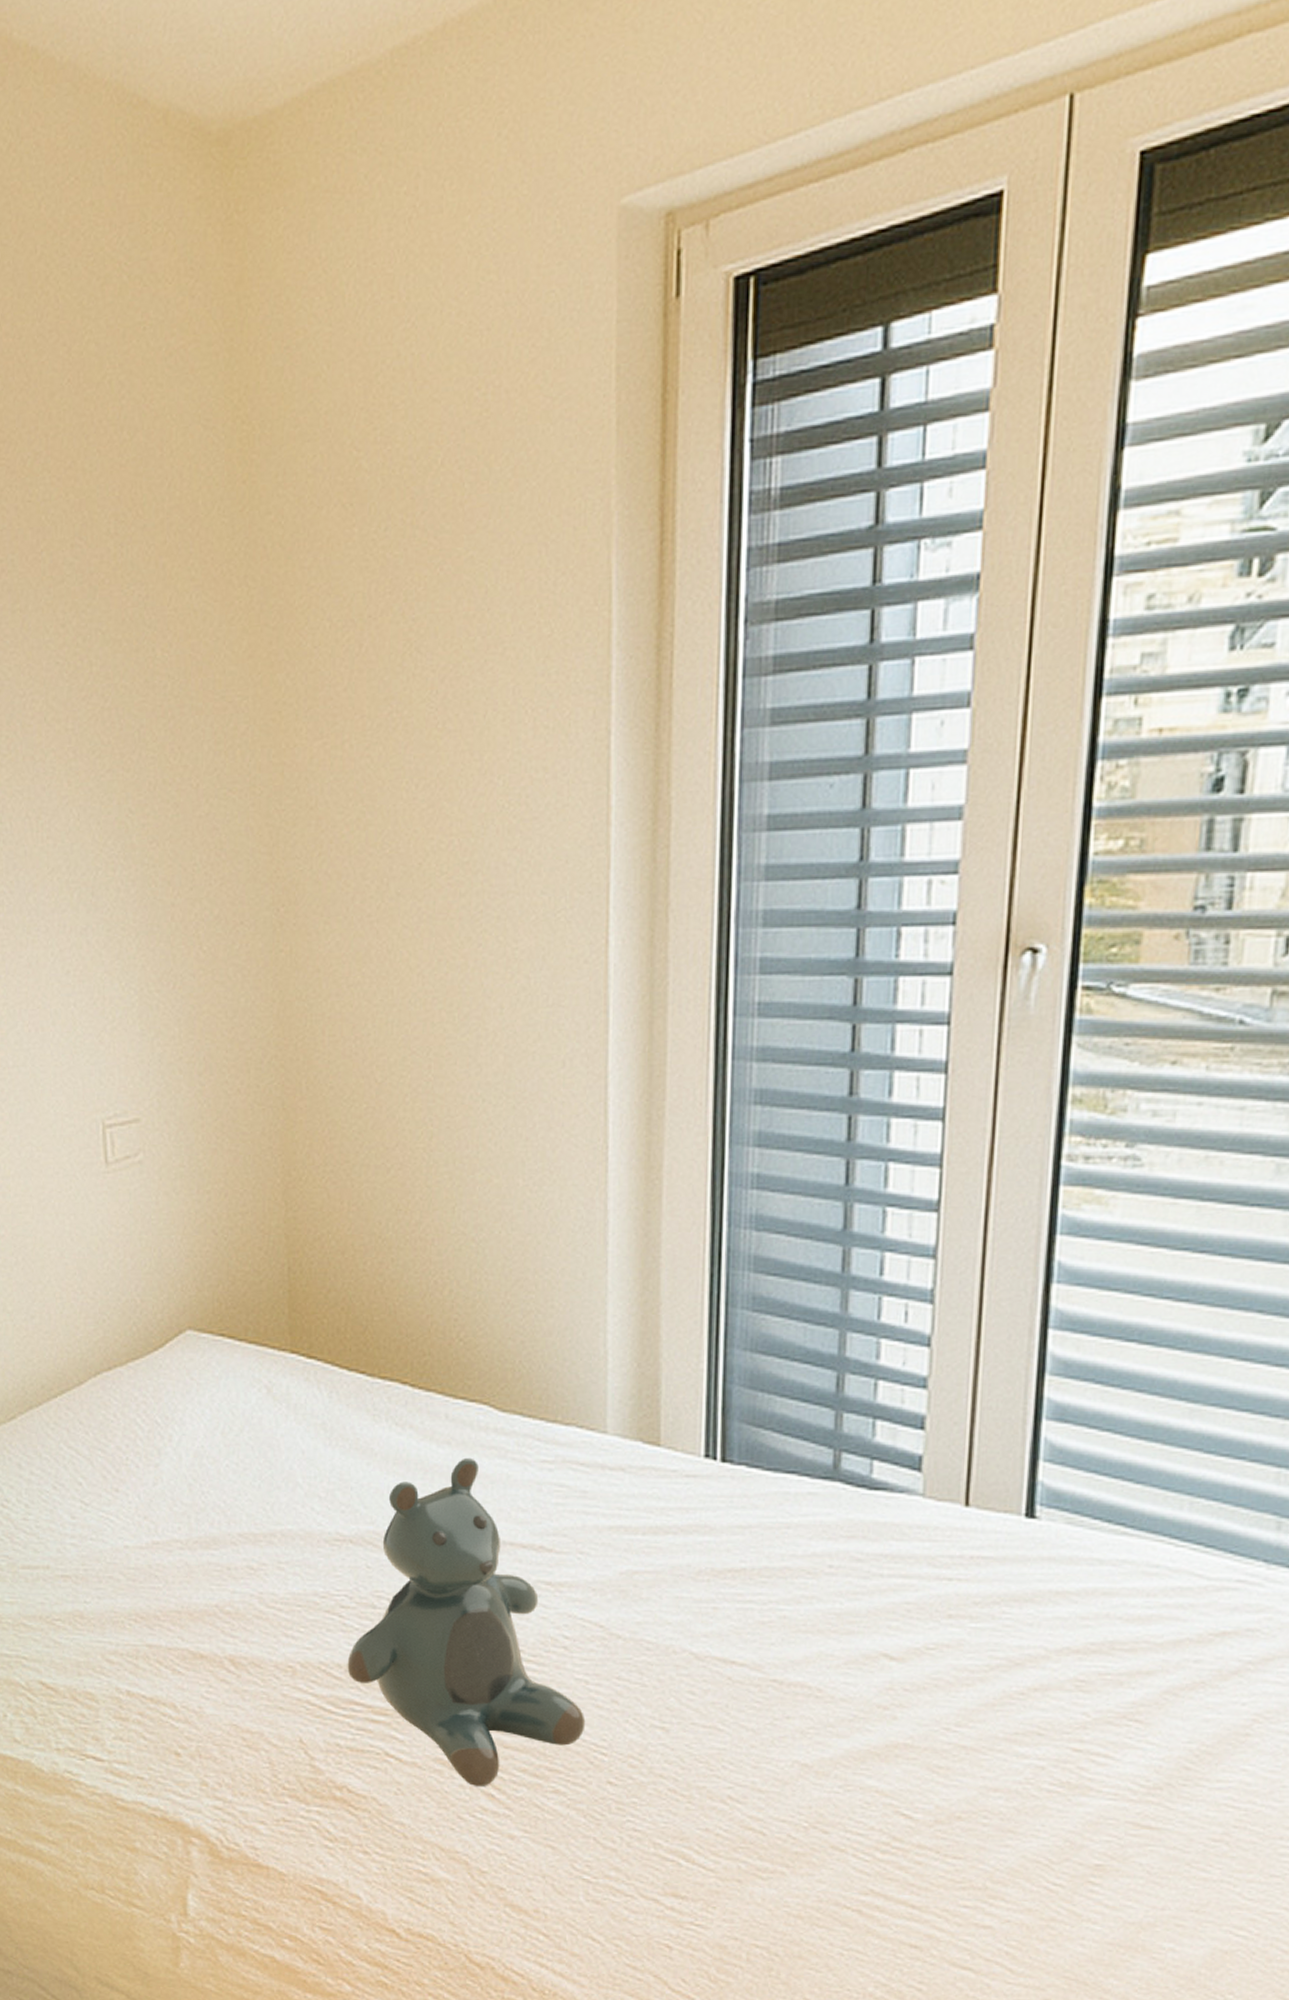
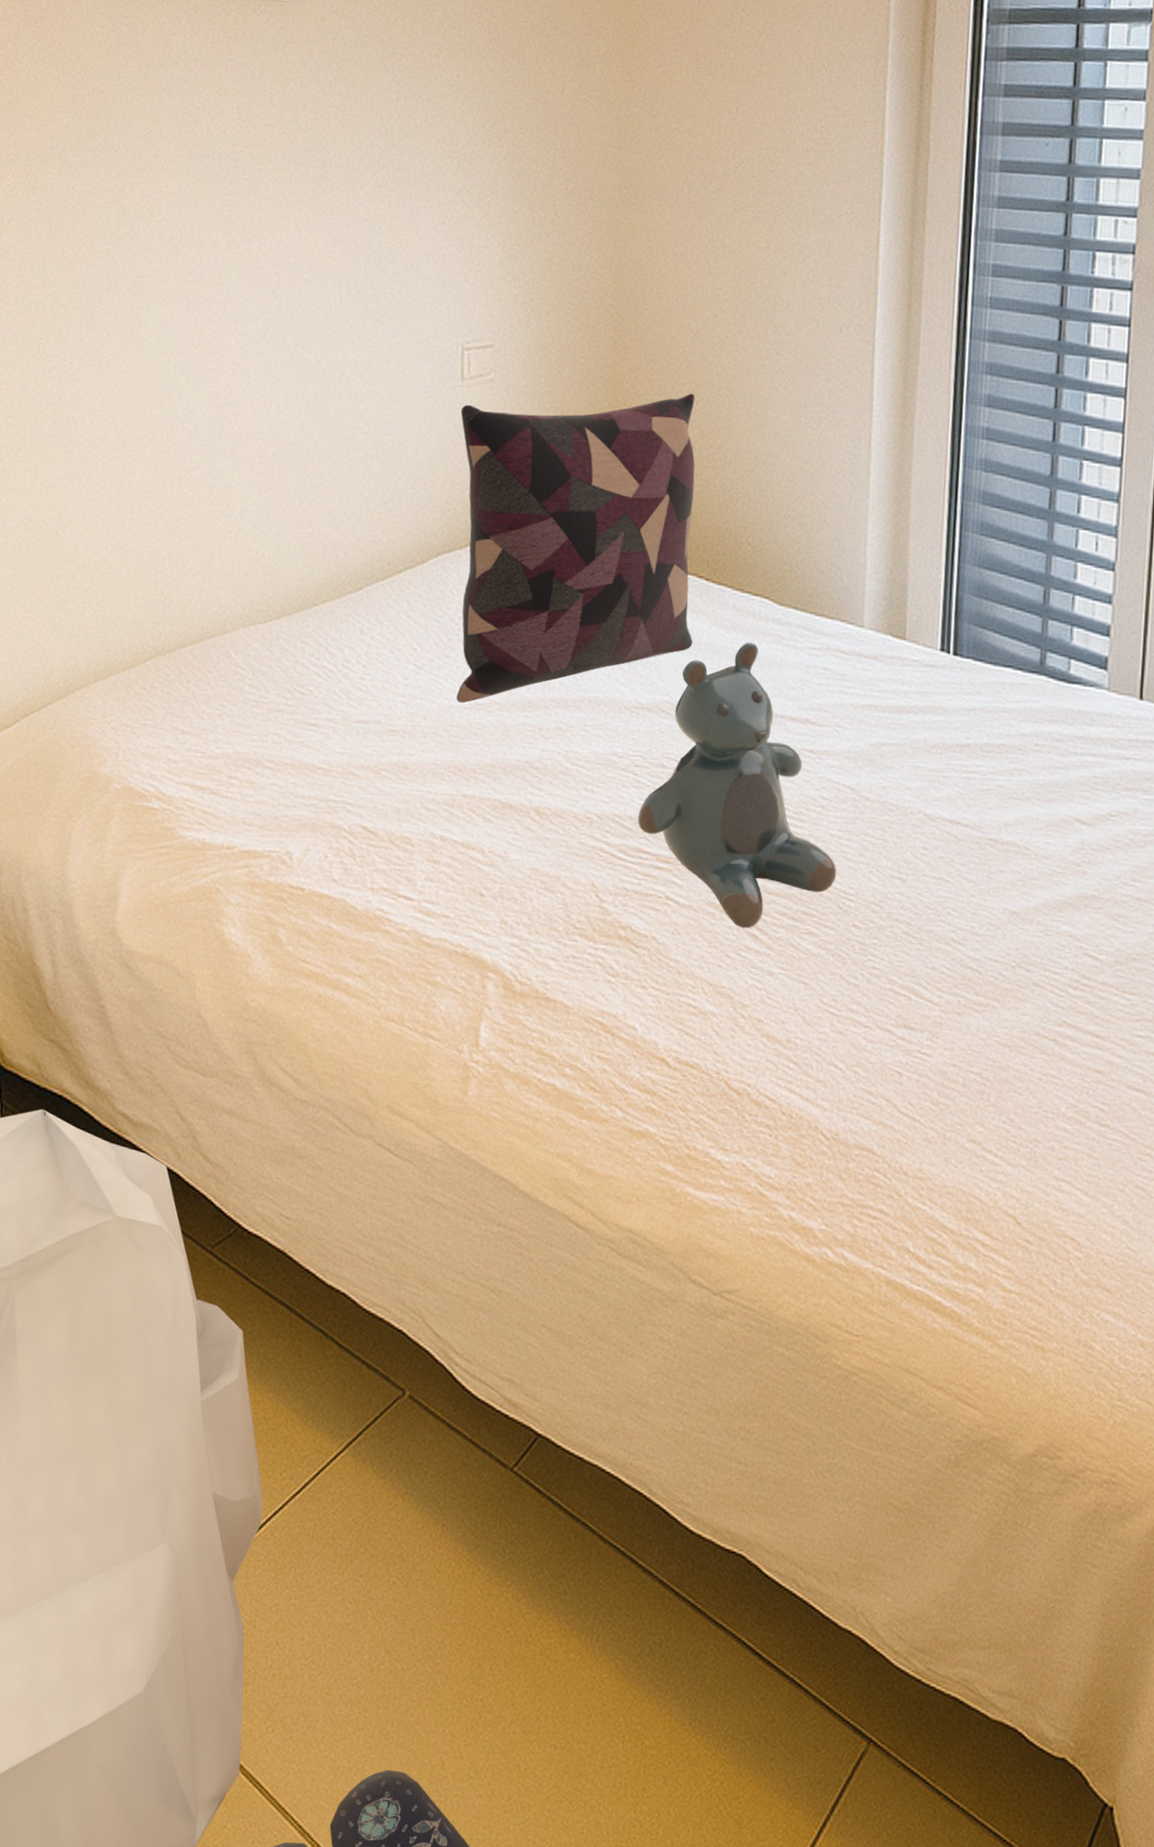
pillow: none [108,1159,400,1543] -> present [456,393,695,704]

